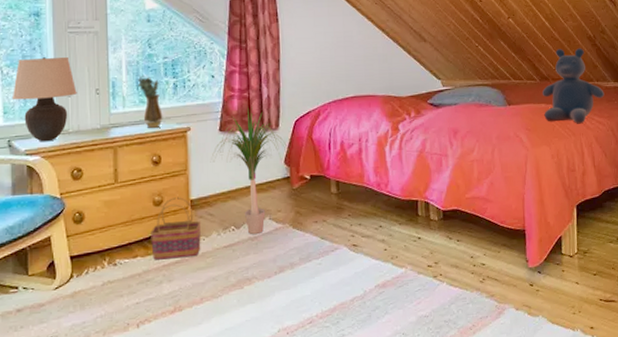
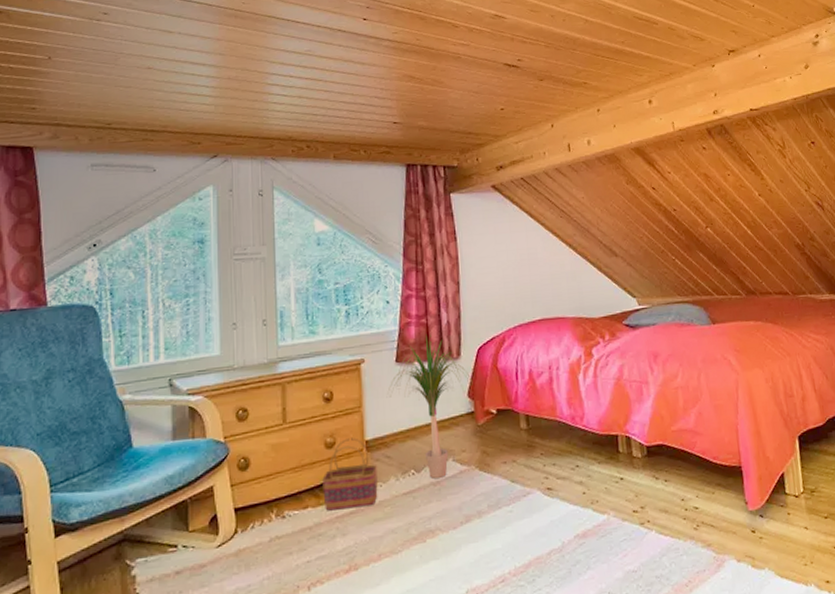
table lamp: present [11,57,77,142] -> none [173,287,243,380]
vase: present [138,75,163,128] -> none [308,303,335,361]
teddy bear: present [542,48,605,124] -> none [749,257,820,343]

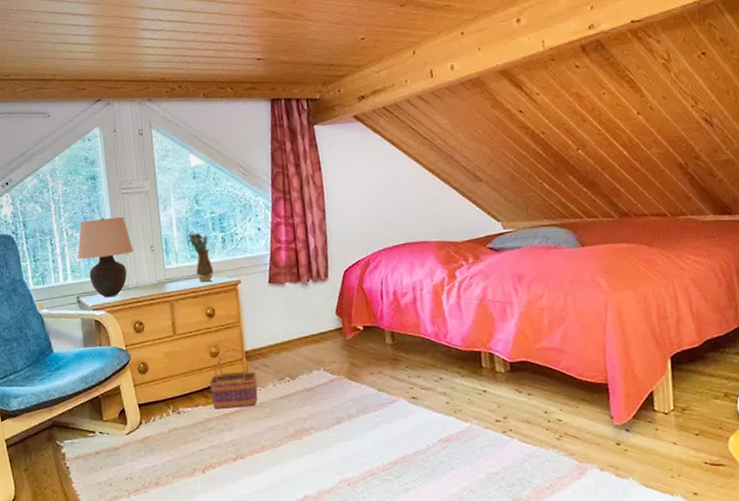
table lamp: none [173,287,243,380] -> present [77,217,134,298]
vase: none [308,303,335,361] -> present [188,231,214,282]
potted plant: present [388,333,471,479] -> none [263,257,339,386]

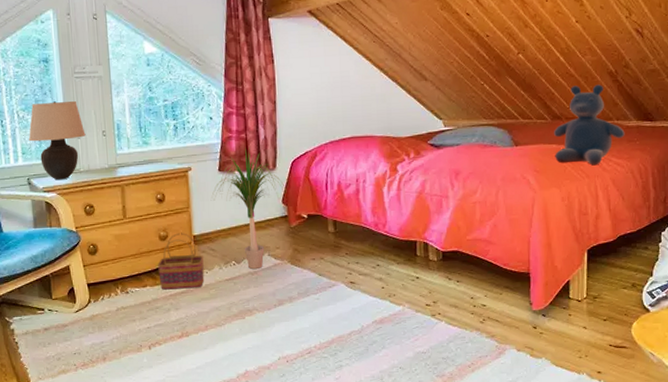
vase: present [188,231,214,282] -> none [140,117,165,168]
potted plant: none [263,257,339,386] -> present [212,147,285,270]
teddy bear: none [622,178,702,265] -> present [553,84,625,166]

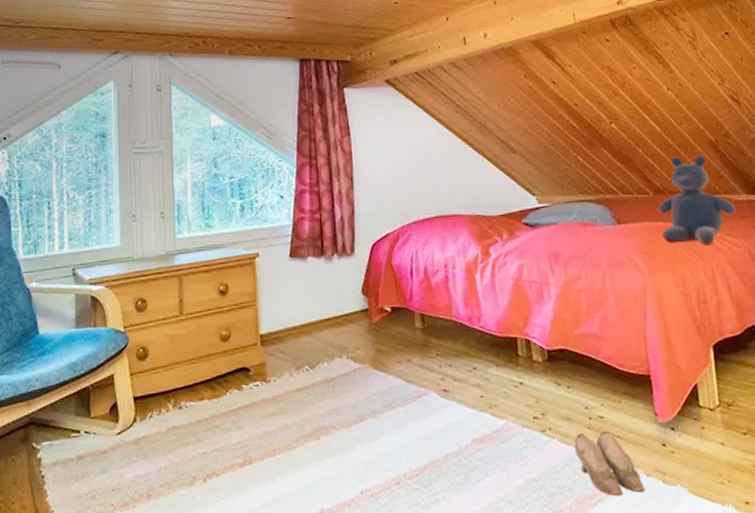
table lamp: present [28,101,86,180] -> none [77,180,142,270]
basket: present [158,233,205,290] -> none [218,331,272,404]
potted plant: present [212,147,285,270] -> none [282,228,365,376]
slippers: none [459,316,516,366] -> present [574,431,646,497]

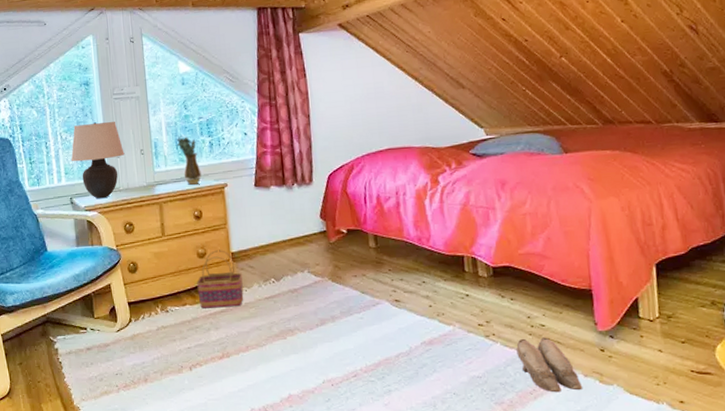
table lamp: none [77,180,142,270] -> present [70,122,125,199]
vase: none [204,196,230,254] -> present [177,135,202,185]
basket: none [218,331,272,404] -> present [197,250,244,309]
teddy bear: present [657,155,736,246] -> none [606,85,688,172]

